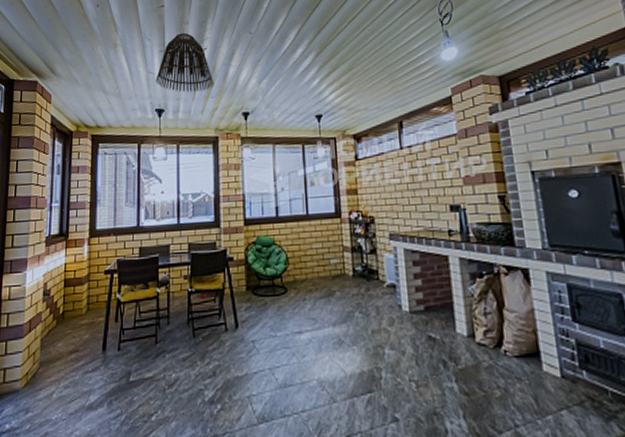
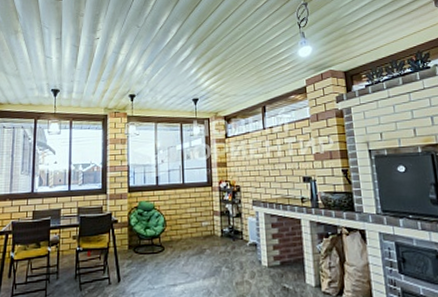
lamp shade: present [156,32,214,93] -> none [52,23,105,76]

